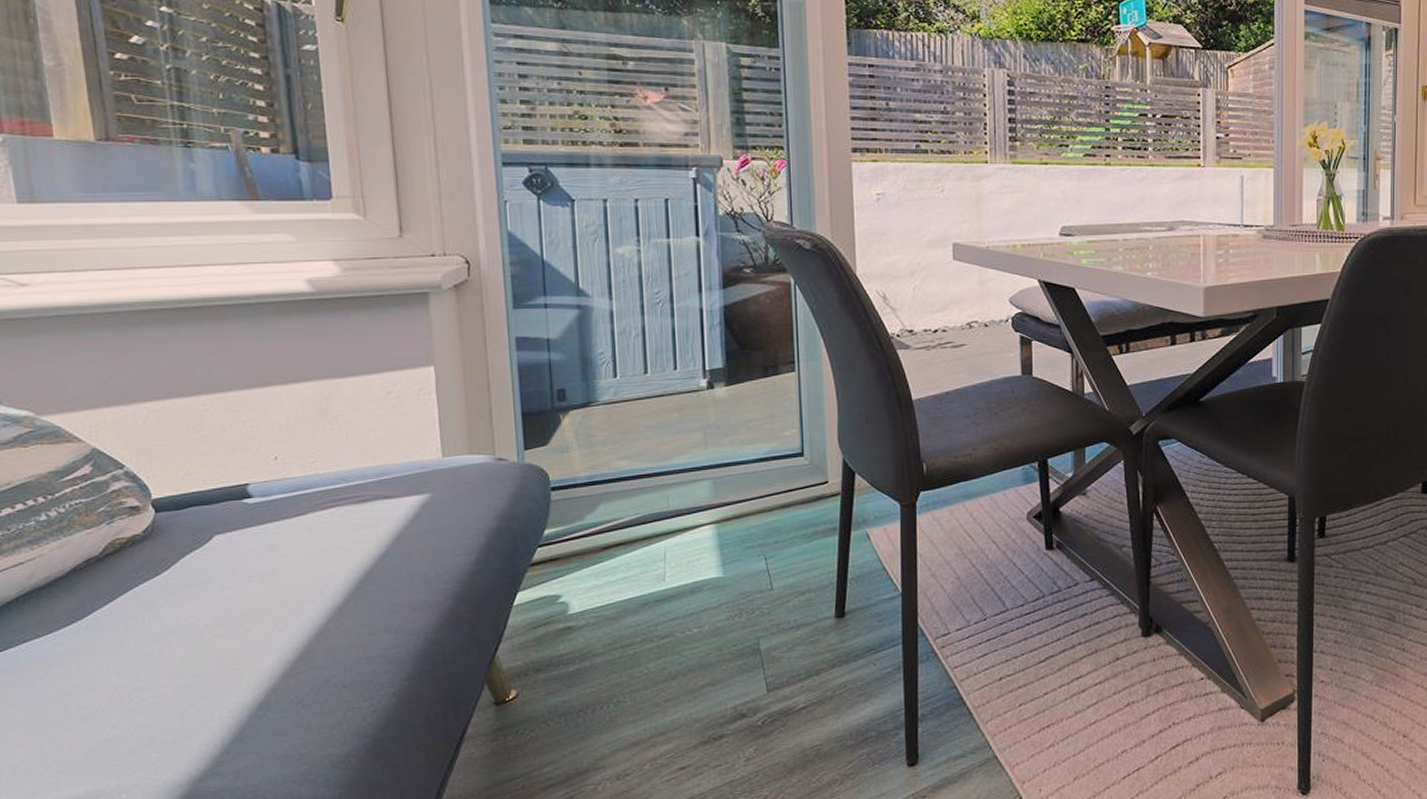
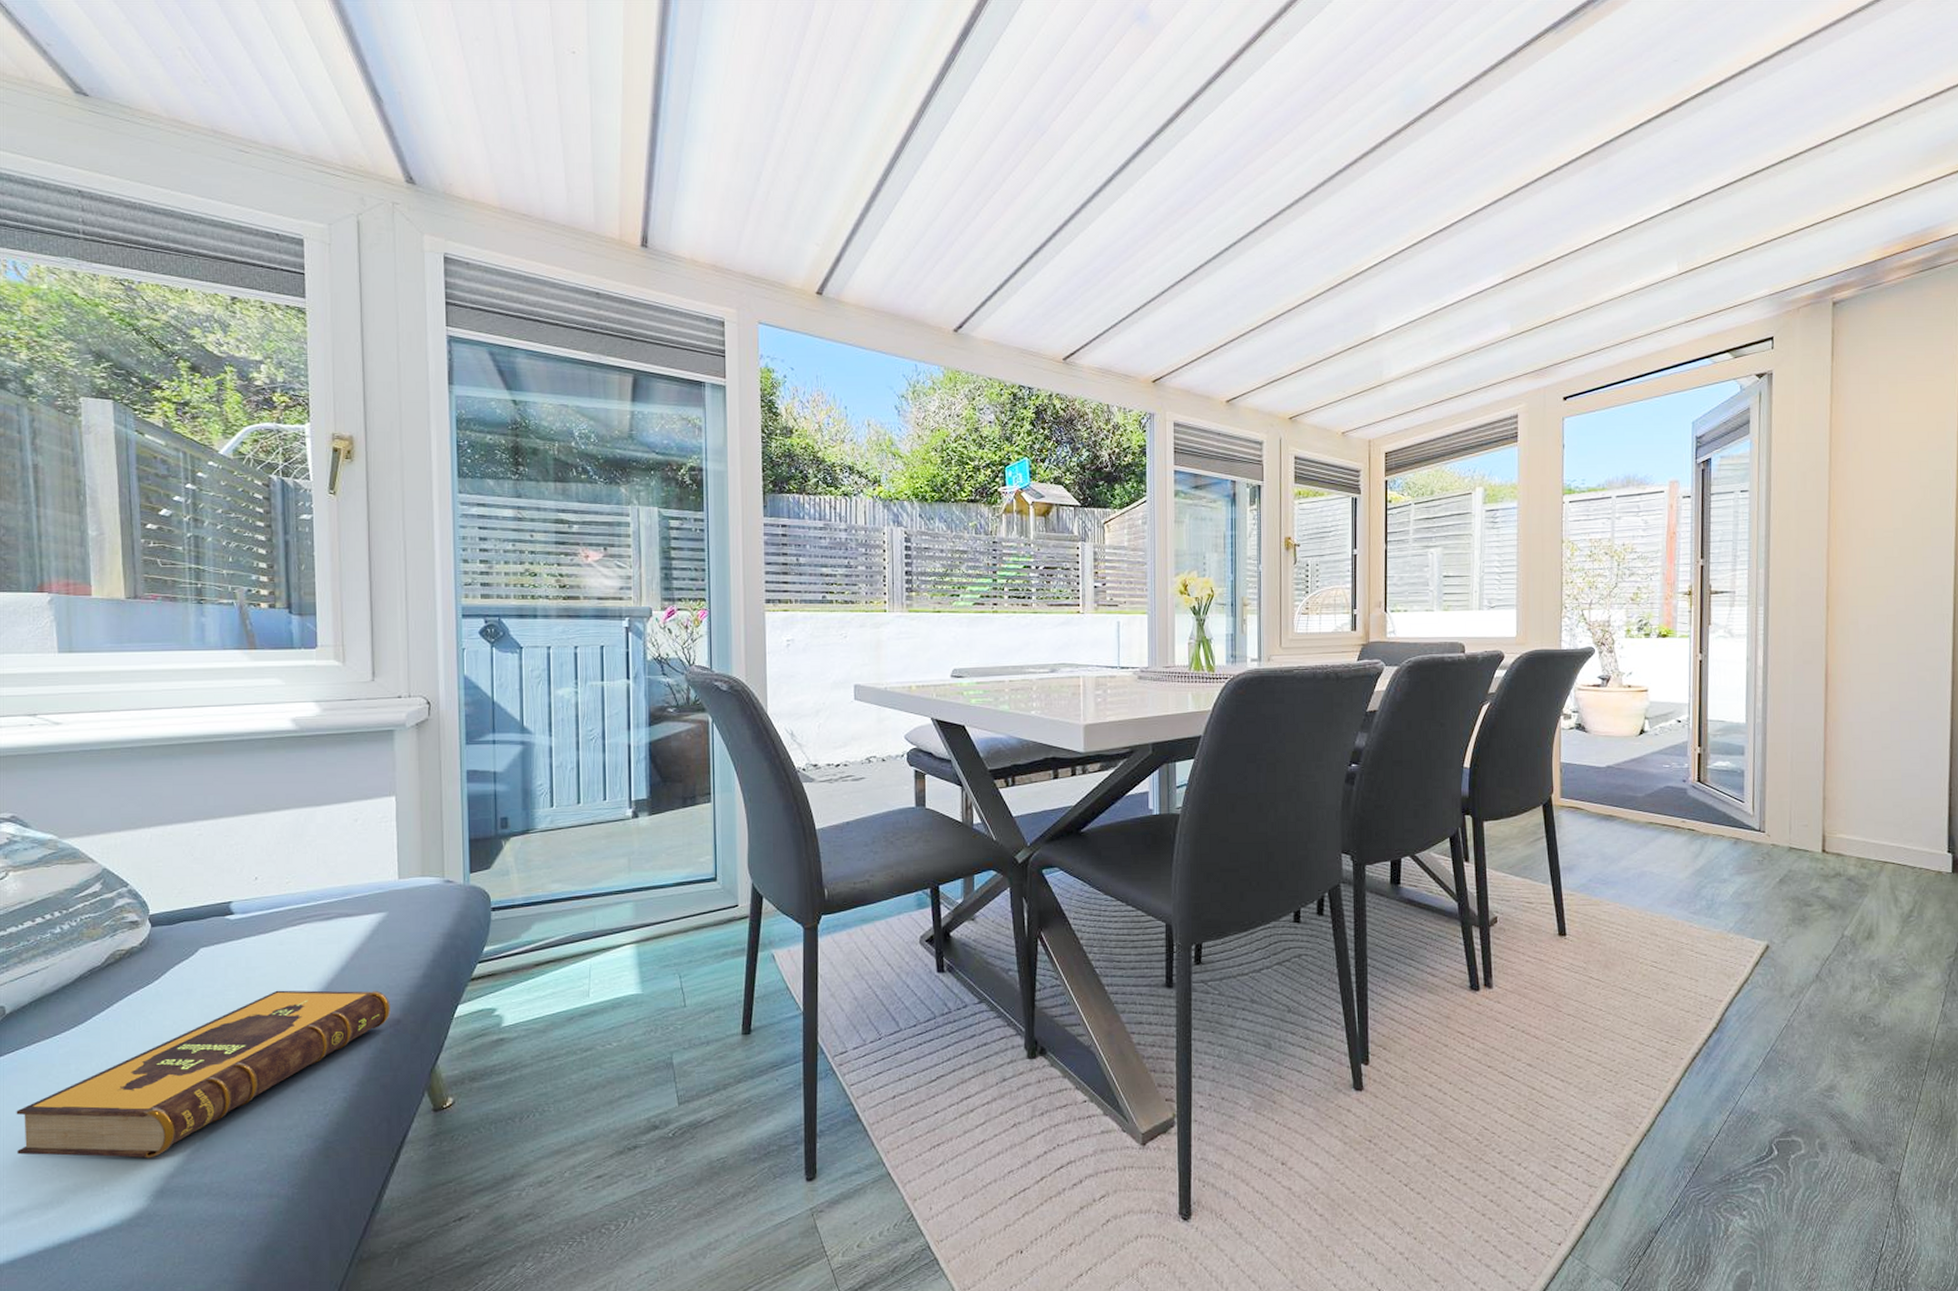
hardback book: none [10,578,441,763] -> present [16,990,391,1158]

